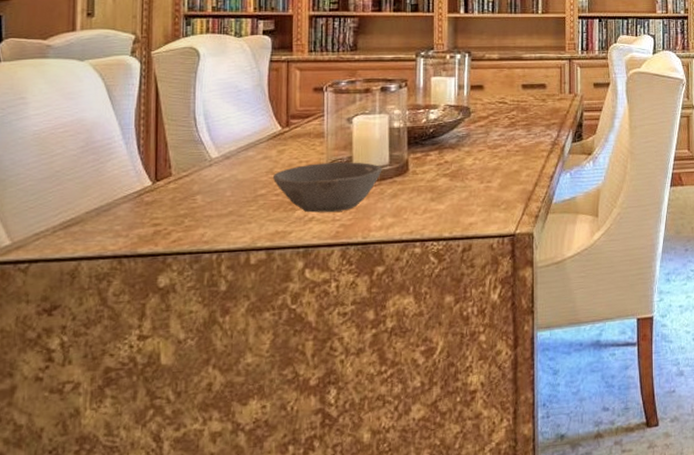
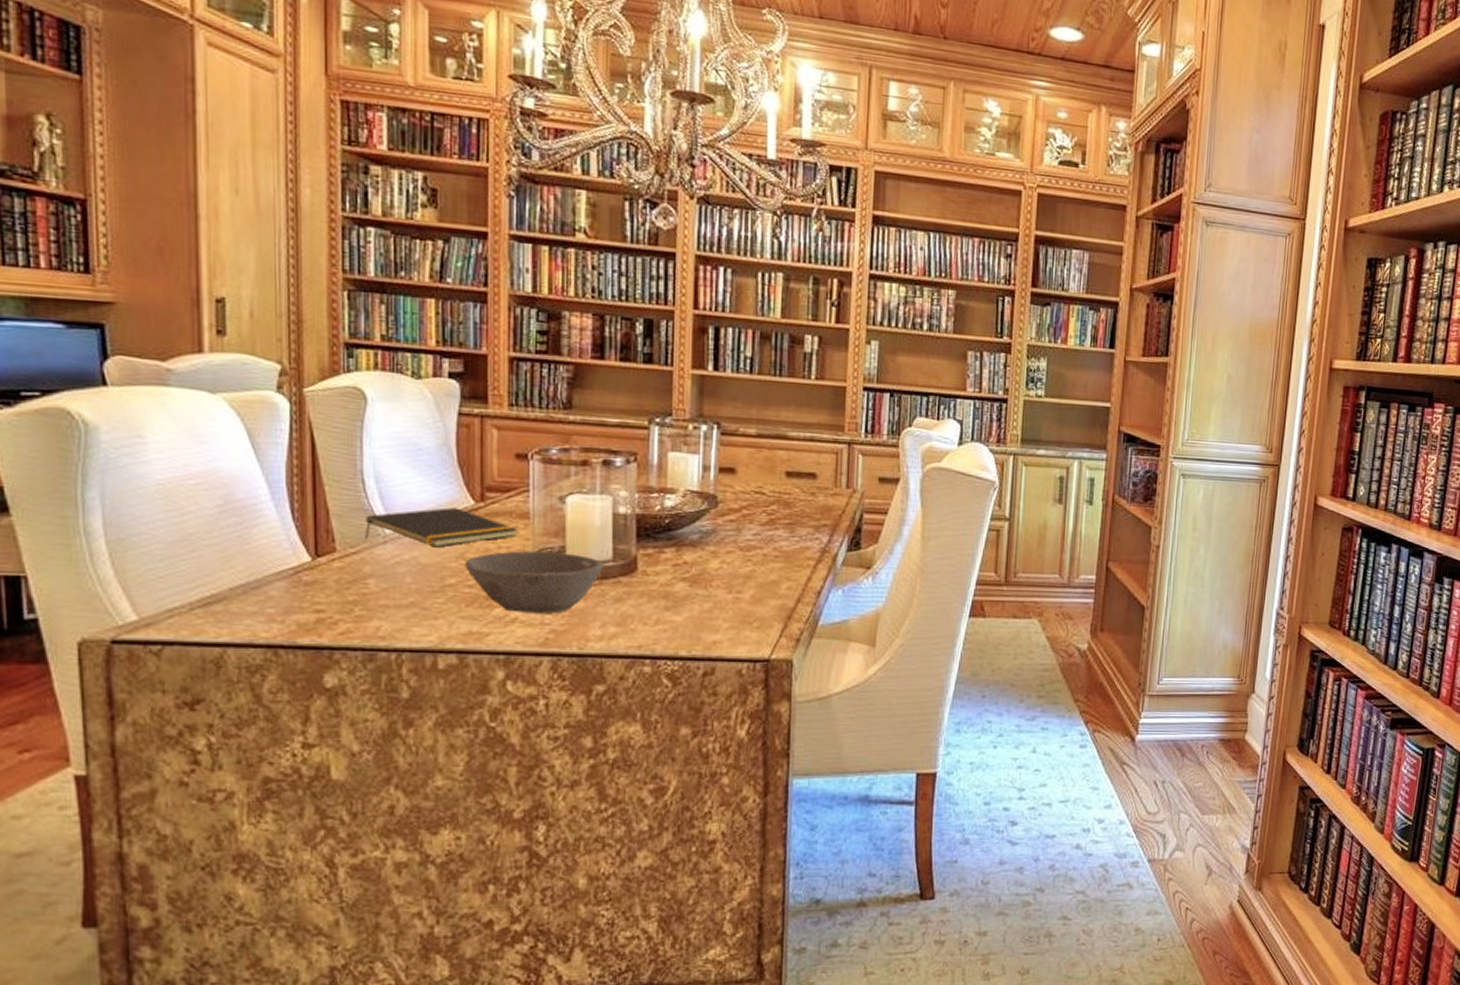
notepad: none [194,133,316,166] -> present [364,507,519,548]

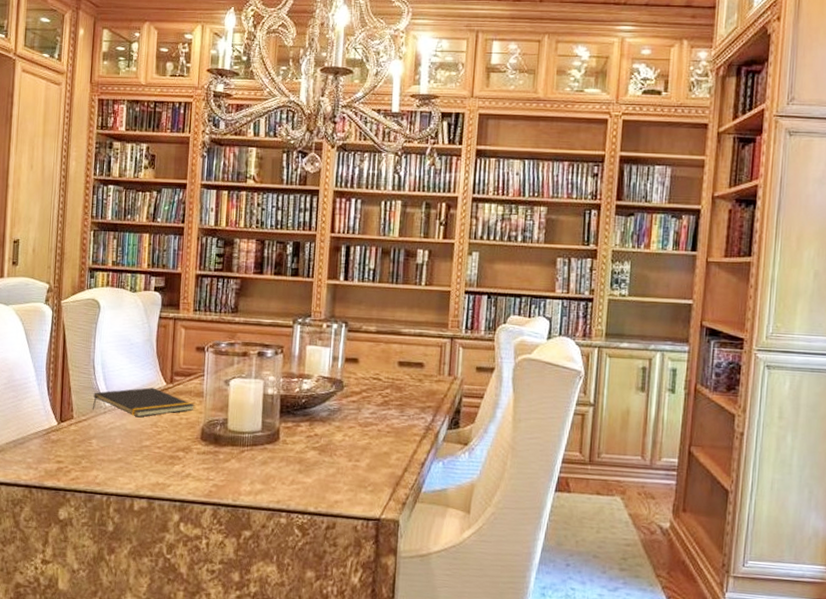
bowl: present [464,551,604,614] -> none [156,421,255,472]

